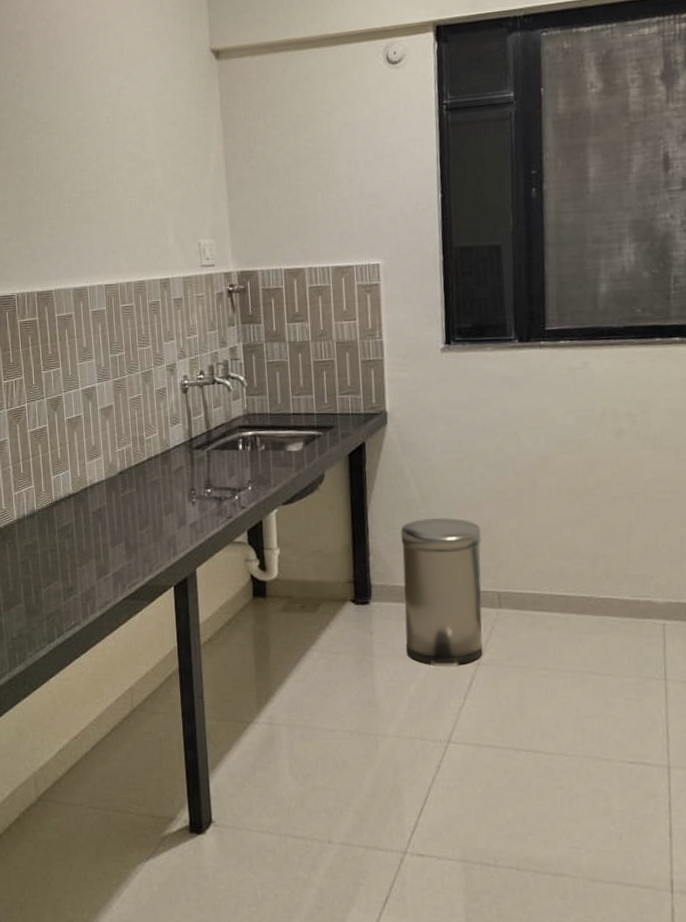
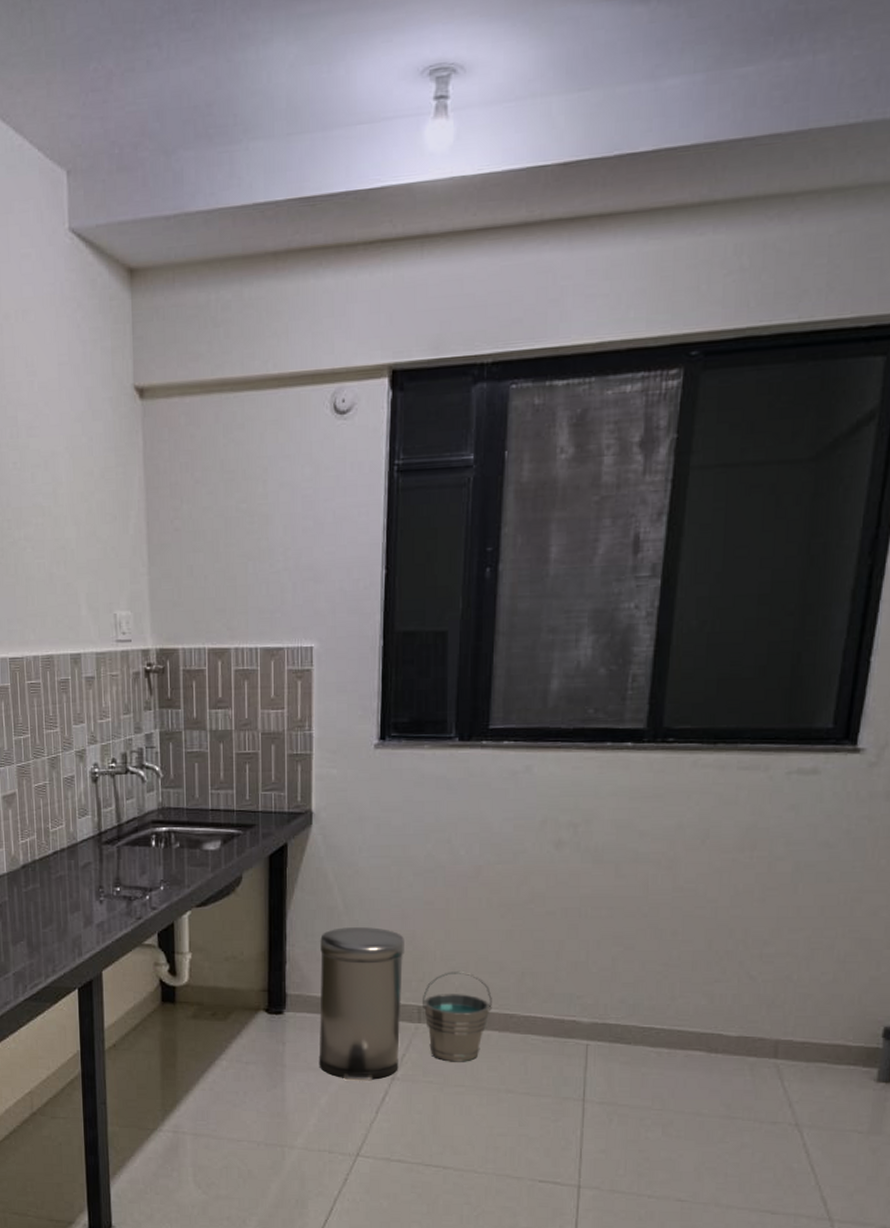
bucket: none [502,557,569,646] -> present [423,972,492,1062]

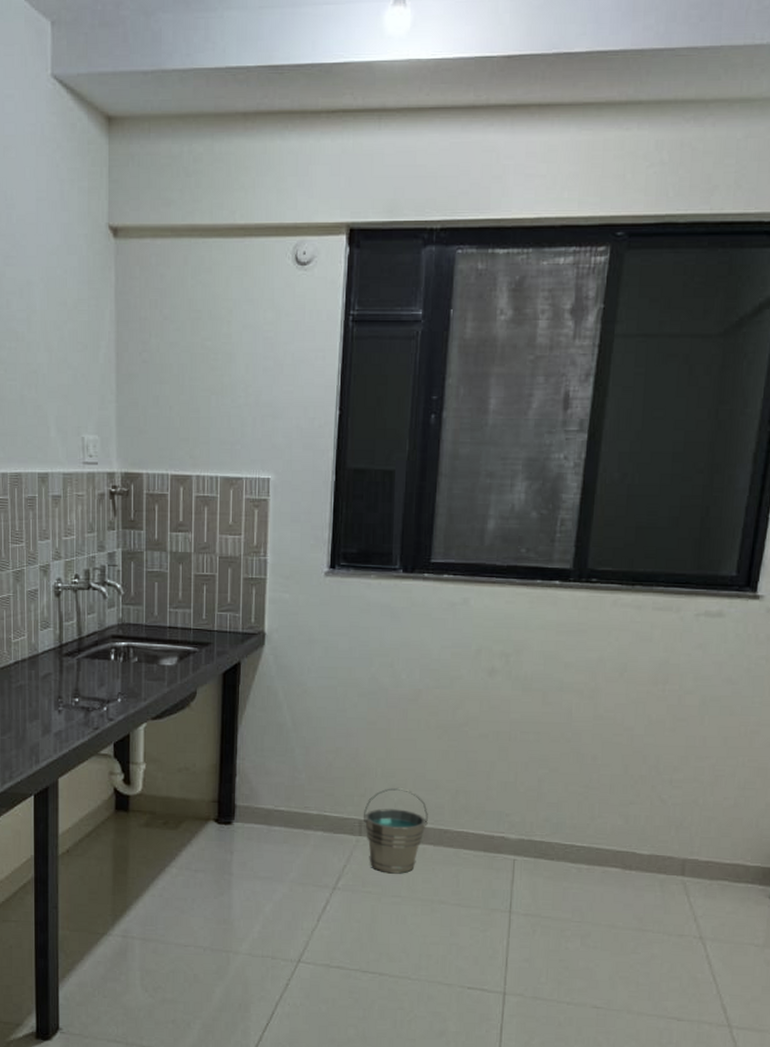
pedal bin: present [319,927,404,1081] -> none [264,743,348,890]

